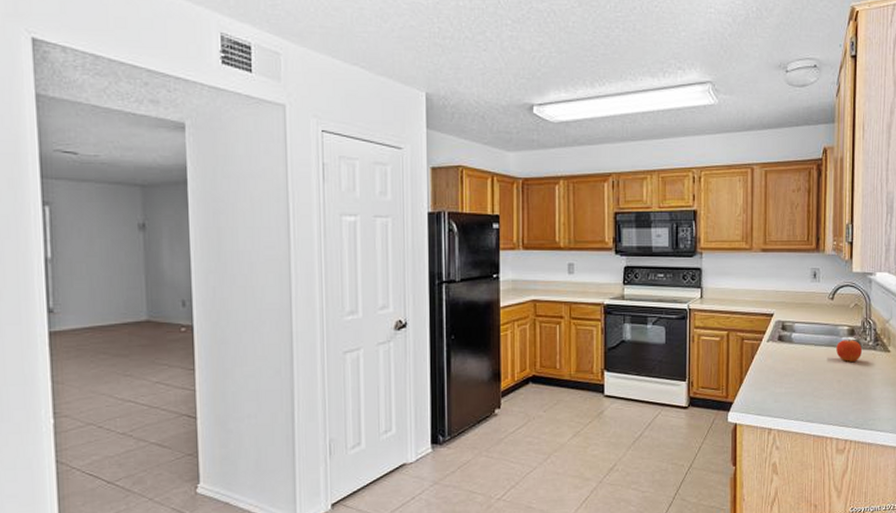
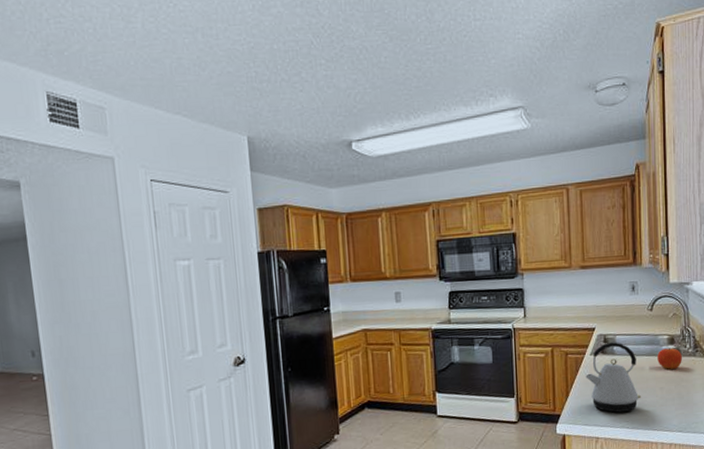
kettle: none [761,330,817,404] -> present [585,342,641,413]

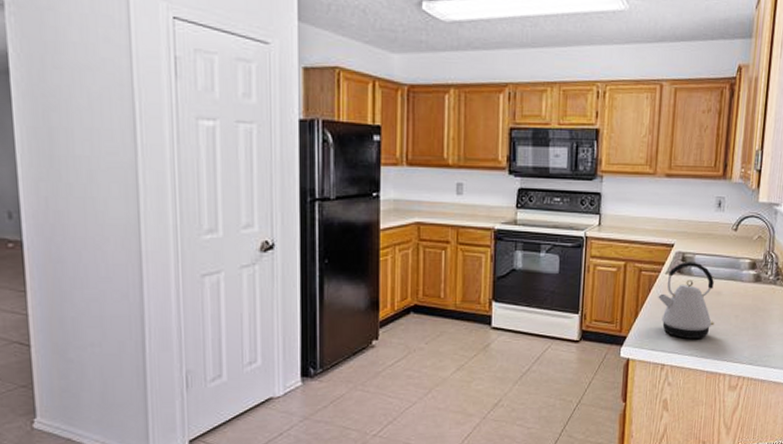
fruit: present [657,348,682,370] -> none [736,274,762,296]

